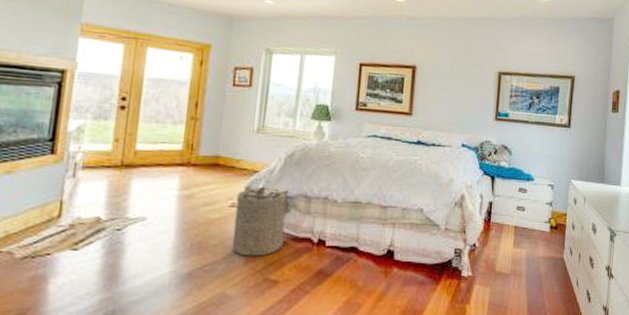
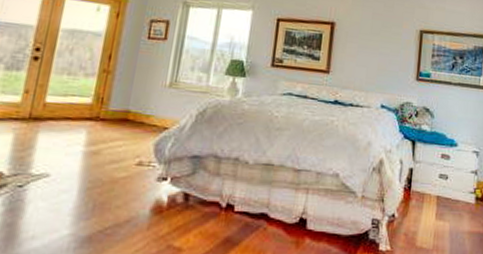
laundry hamper: present [232,185,296,257] -> none [135,143,206,221]

